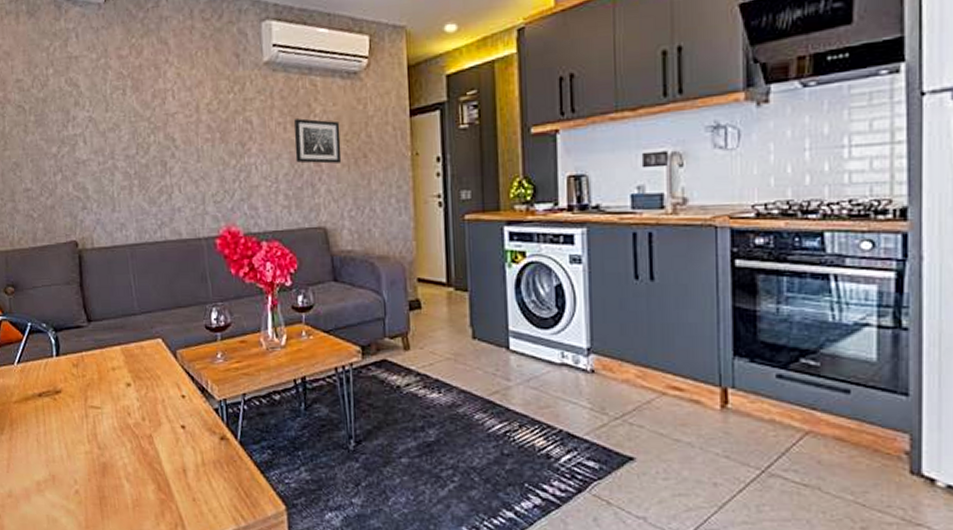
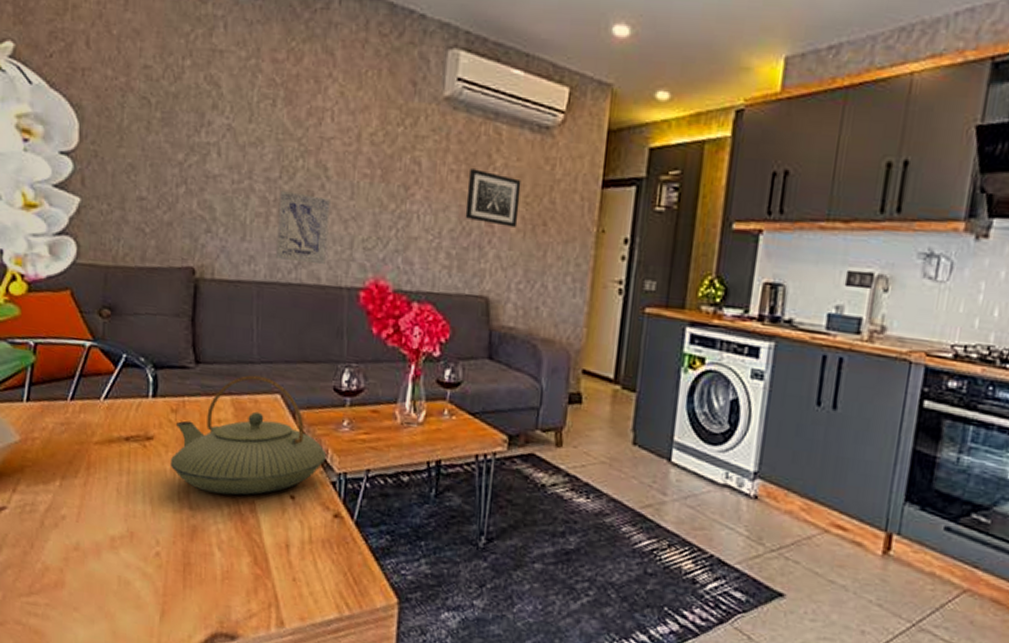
teapot: none [77,325,207,432] -> present [170,374,327,495]
wall art: none [139,164,185,222] -> present [276,191,330,264]

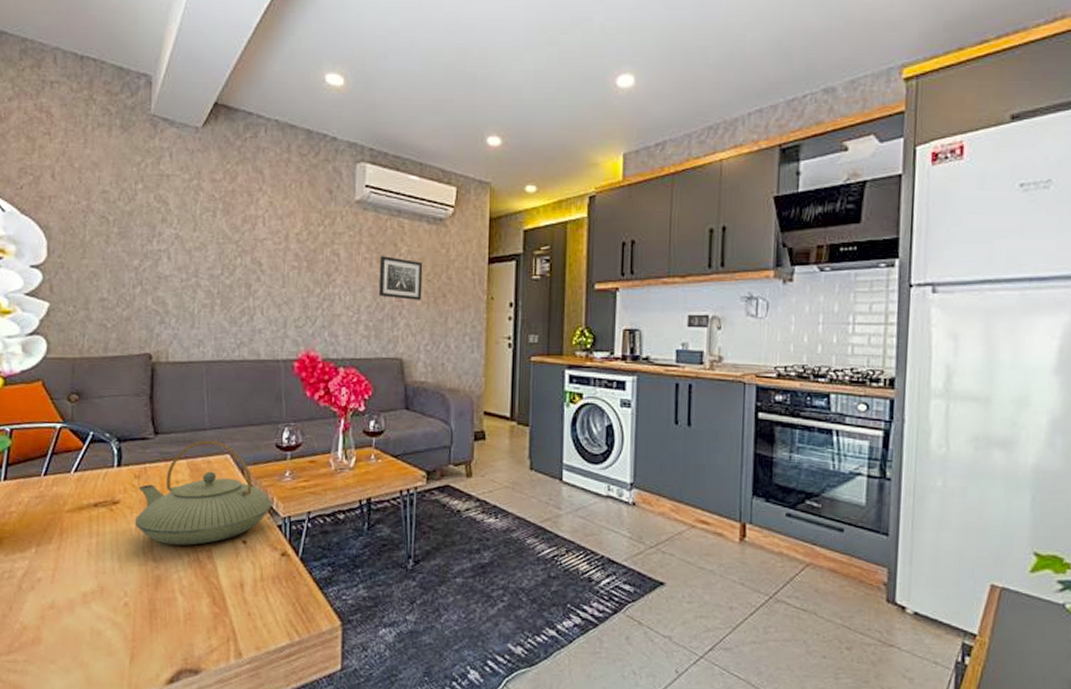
wall art: present [276,191,330,264] -> none [221,285,265,342]

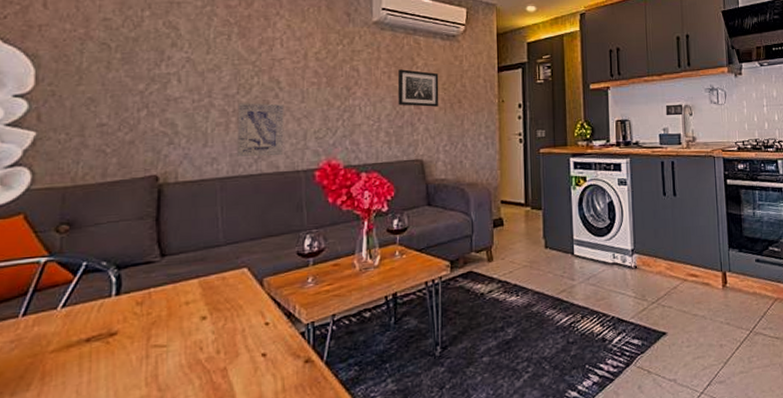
teapot: present [134,440,273,545] -> none [135,255,295,371]
wall art: none [221,285,265,342] -> present [237,103,284,157]

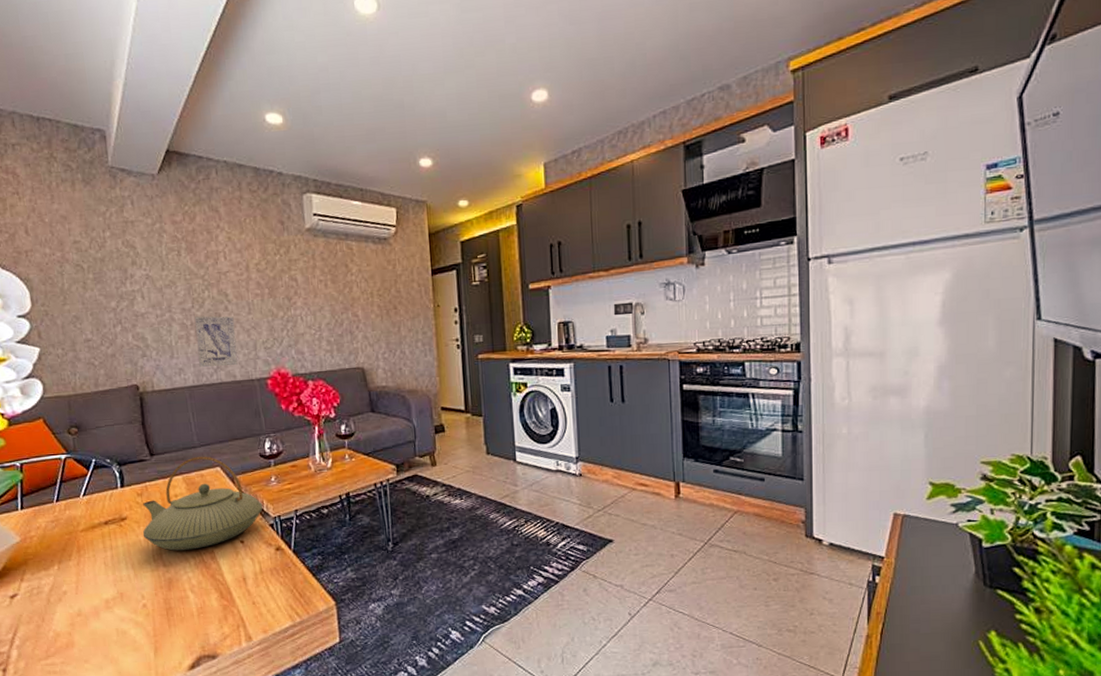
teapot: none [135,255,295,371] -> present [142,456,263,551]
wall art: present [397,69,439,107] -> none [334,277,376,315]

